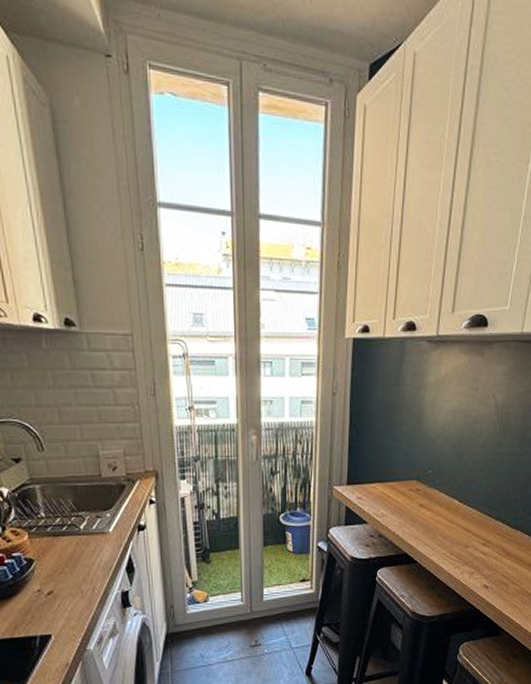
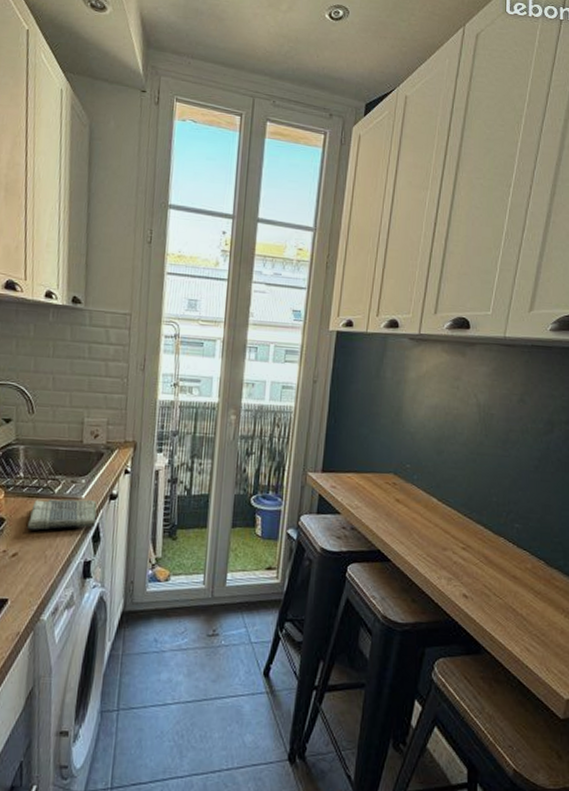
dish towel: none [58,533,127,568] -> present [28,499,97,530]

